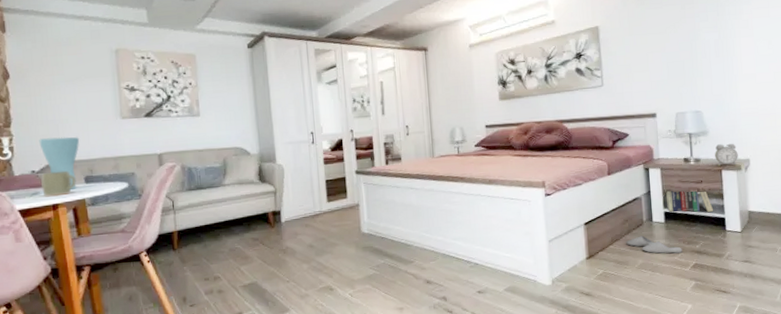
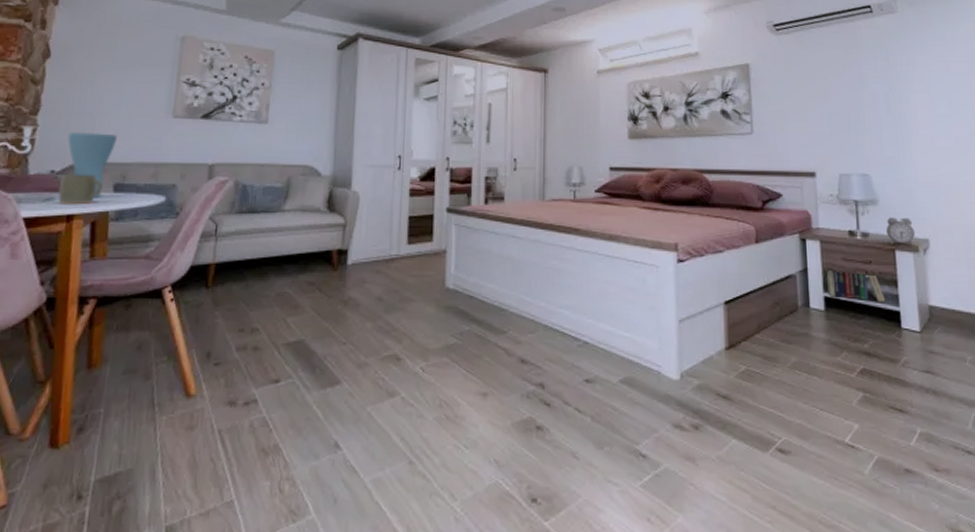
slippers: present [626,236,682,254] -> none [776,325,847,352]

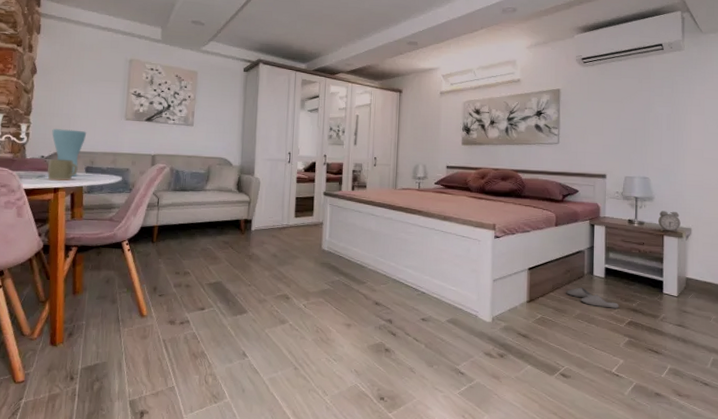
slippers: none [776,325,847,352] -> present [566,287,619,309]
books: present [825,268,886,302] -> none [608,246,653,273]

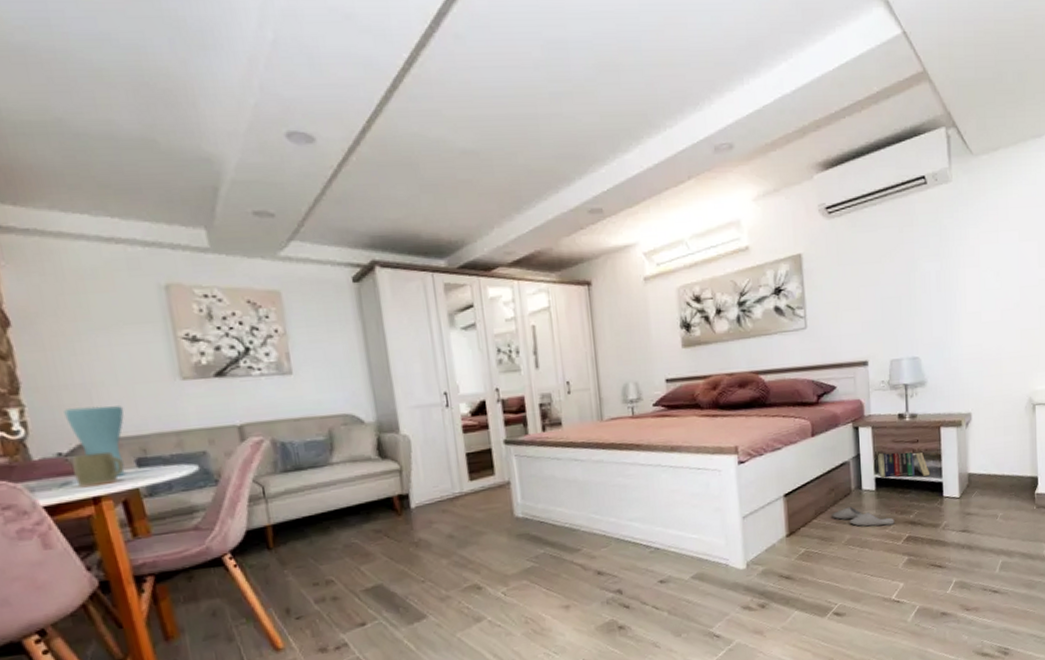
books: none [608,246,653,273] -> present [876,450,931,478]
alarm clock: present [658,211,681,234] -> none [933,395,959,423]

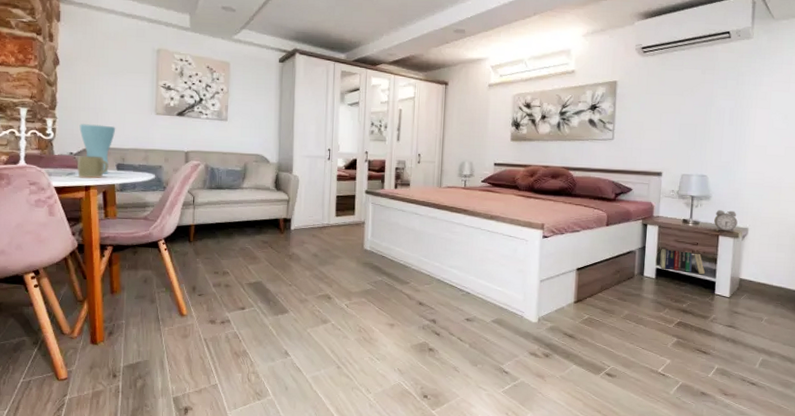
slippers: present [832,506,895,527] -> none [615,288,669,309]
alarm clock: none [933,395,959,423] -> present [714,210,738,234]

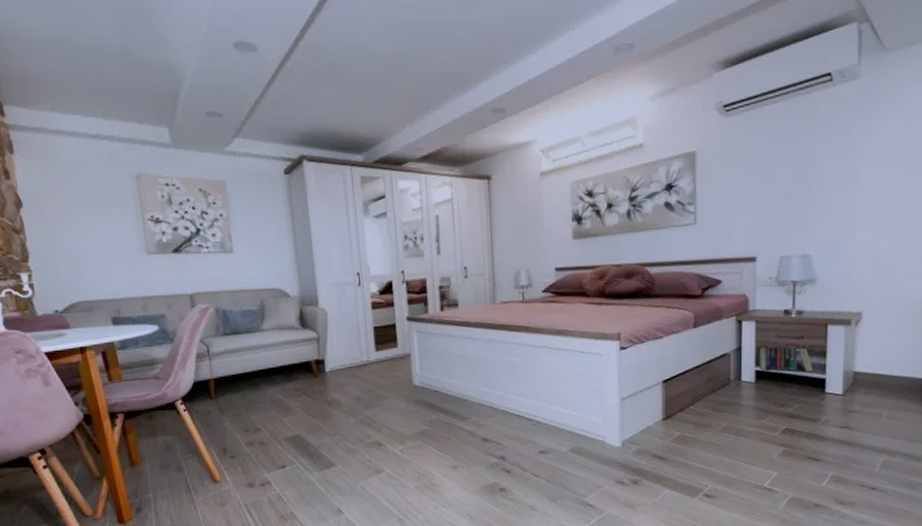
mug: present [77,156,109,179] -> none [65,311,103,339]
vase: present [79,124,116,174] -> none [60,273,104,331]
alarm clock: present [714,210,738,234] -> none [821,293,849,321]

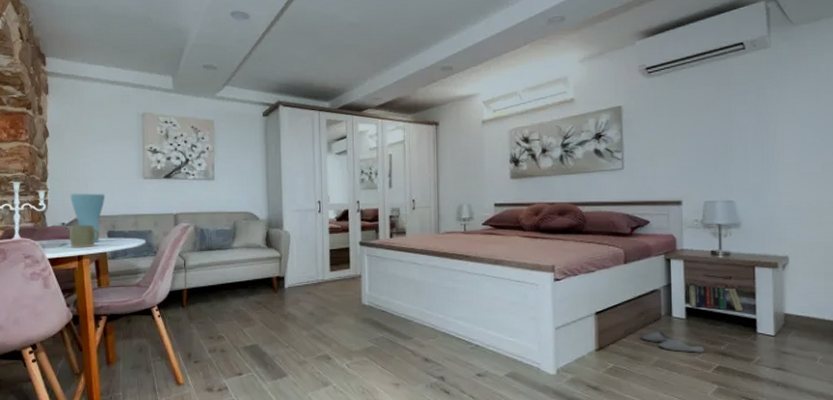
vase: none [60,273,104,331] -> present [70,193,106,242]
mug: none [65,311,103,339] -> present [70,225,100,248]
slippers: none [709,396,773,417] -> present [641,331,705,353]

